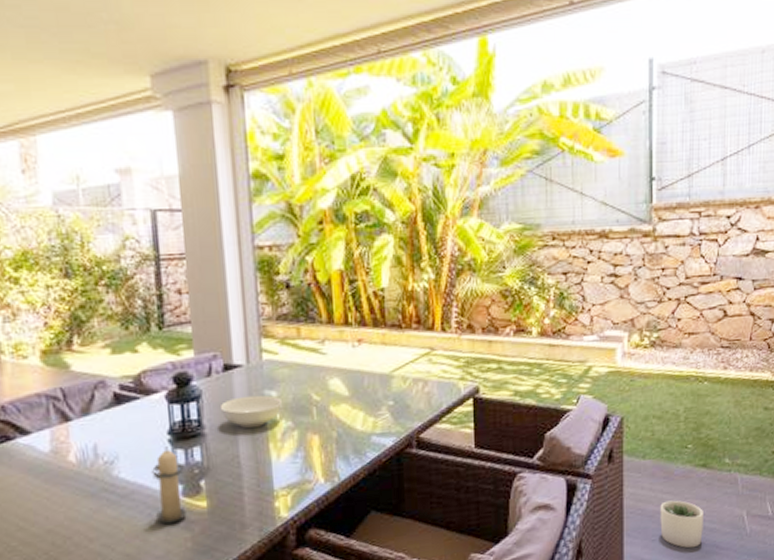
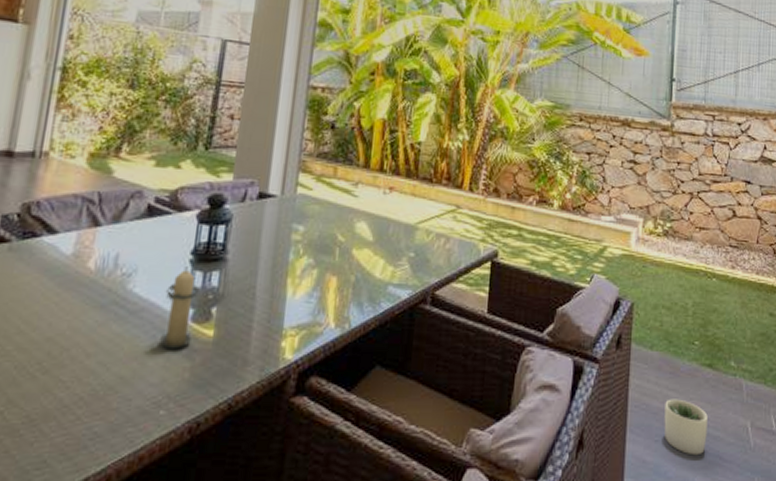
bowl: present [219,395,282,428] -> none [246,226,307,259]

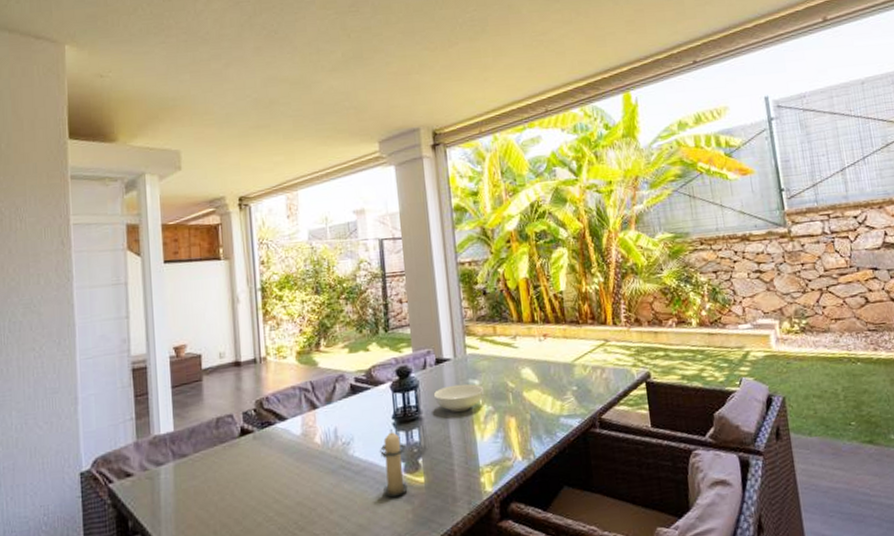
bowl: none [246,226,307,259] -> present [433,383,484,412]
planter: present [664,399,708,456] -> none [833,476,881,525]

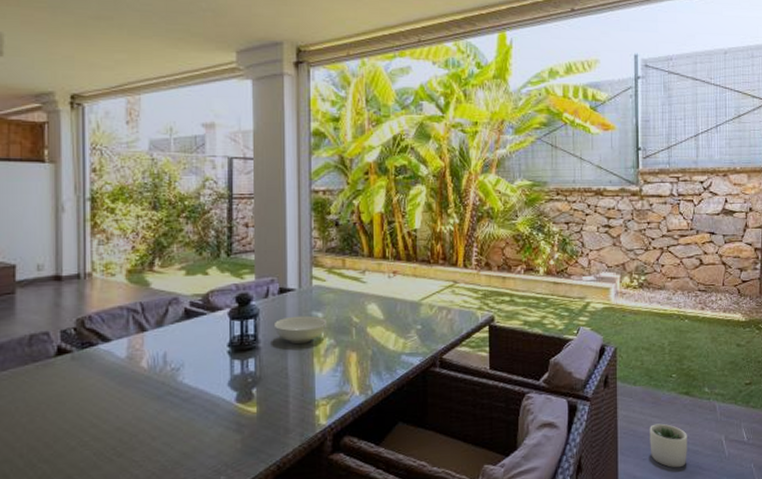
candle: present [379,429,408,498] -> none [210,357,239,427]
planter: none [833,476,881,525] -> present [650,423,687,468]

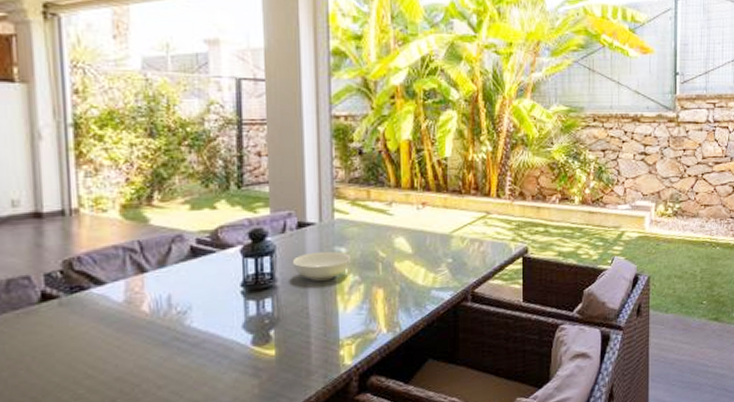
planter: present [650,423,687,468] -> none [679,349,715,392]

